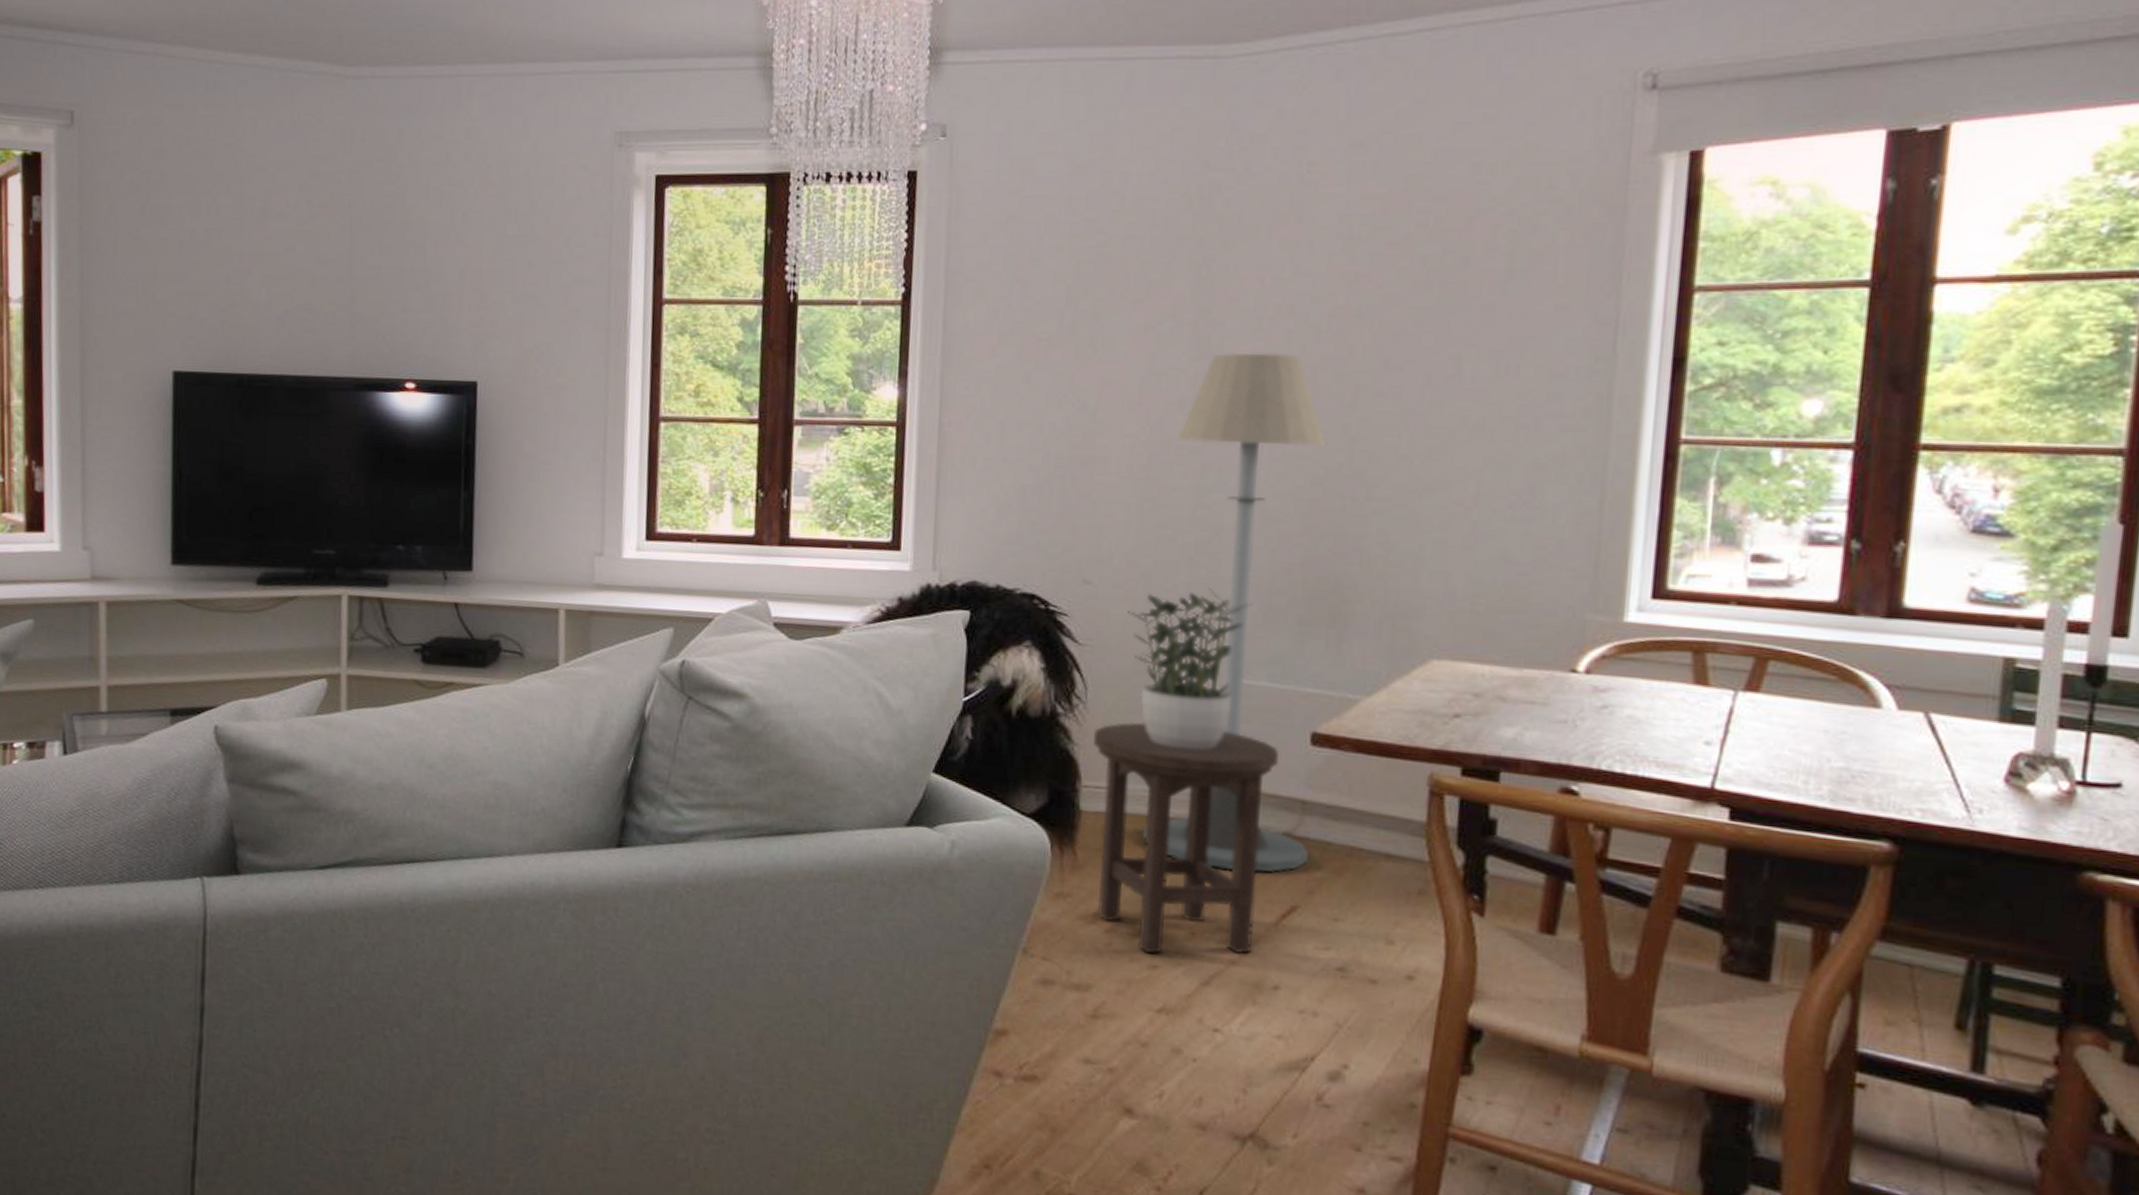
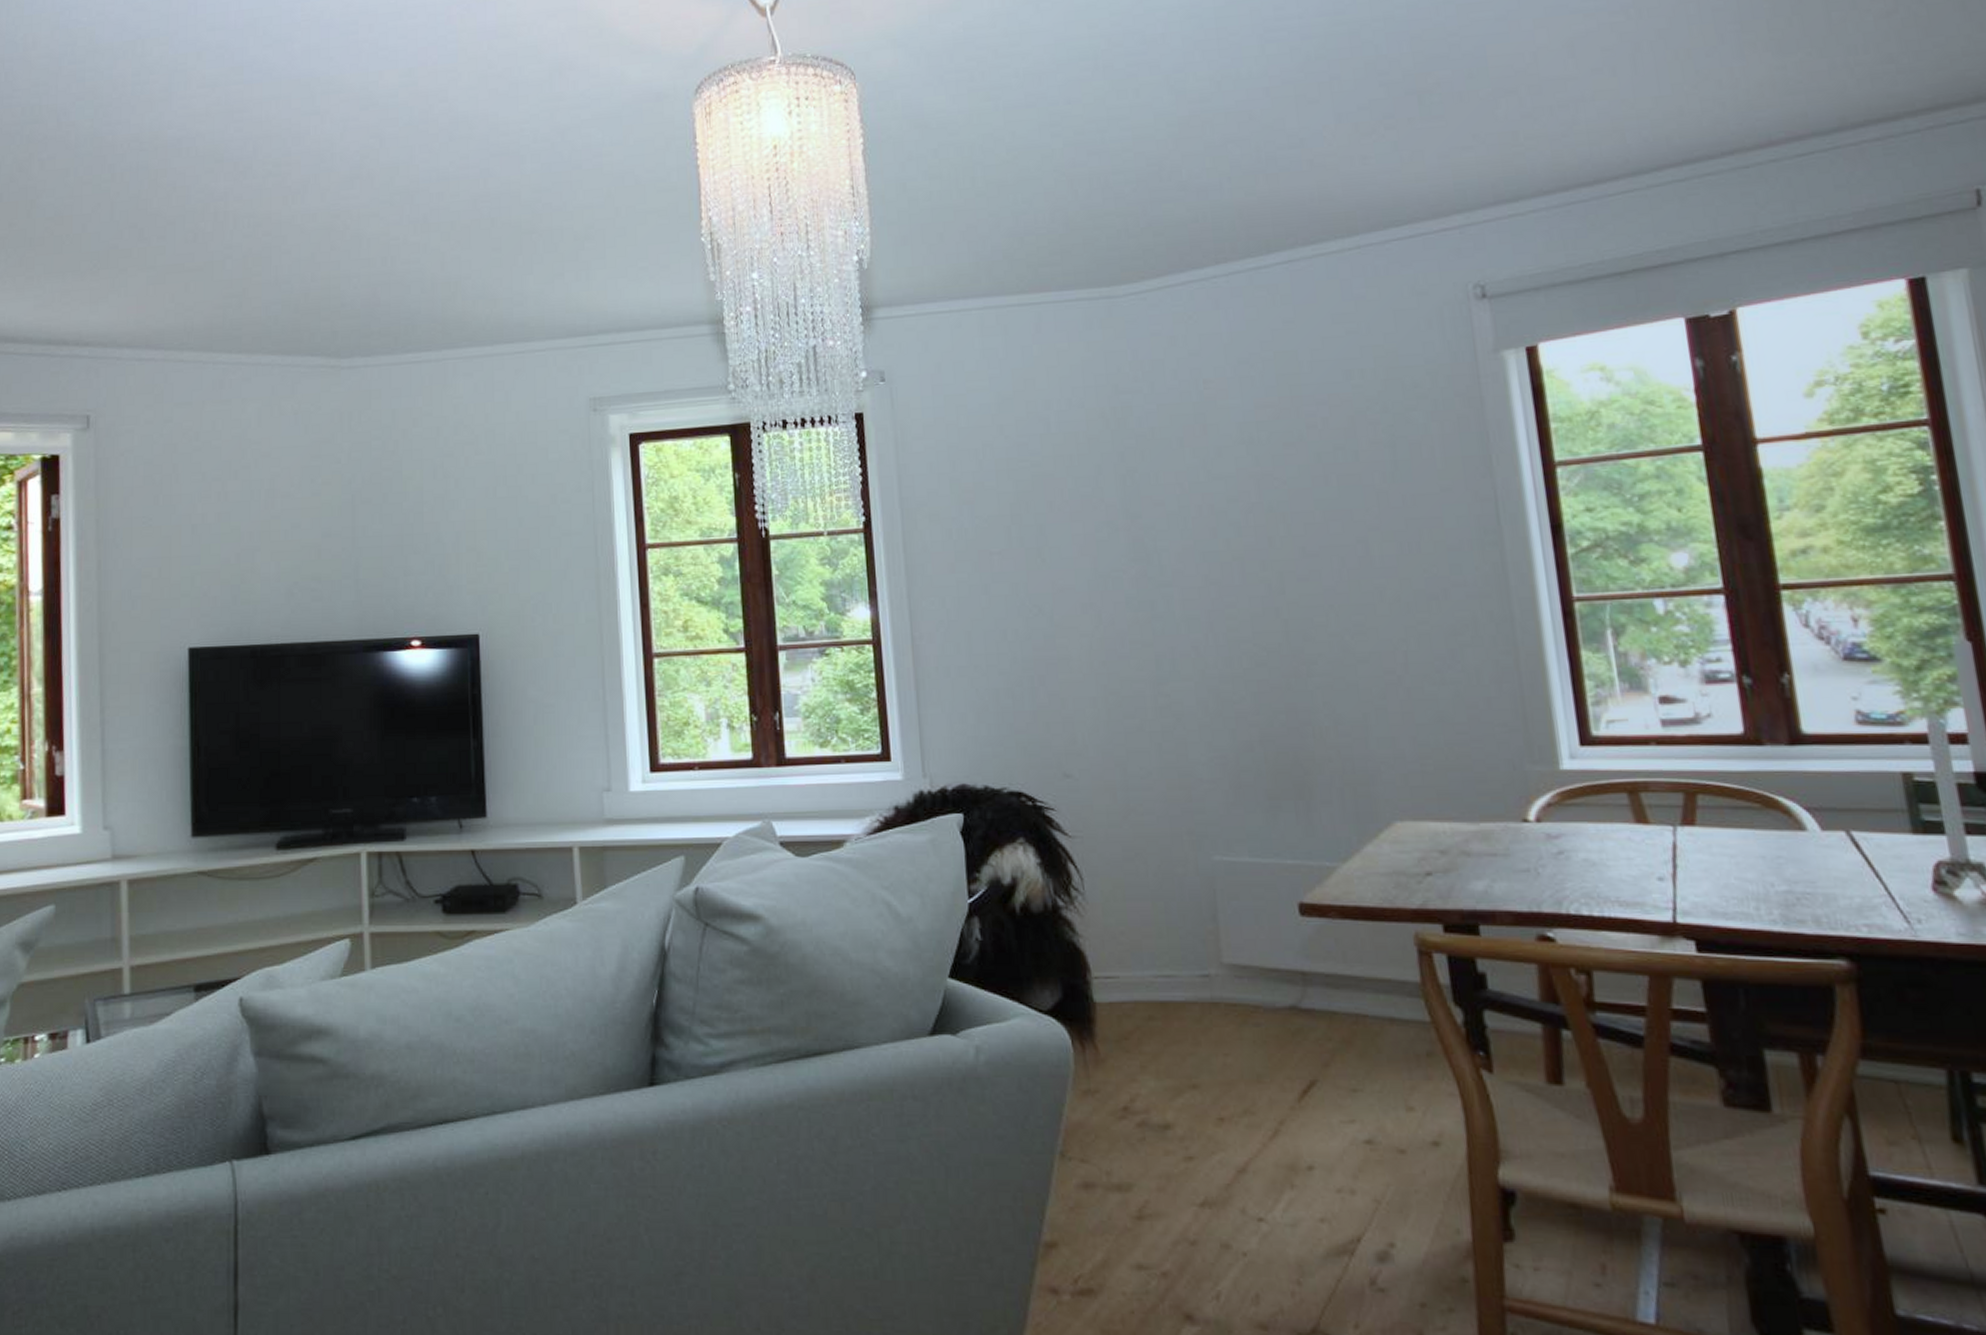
stool: present [1094,722,1280,954] -> none [1096,908,1282,1144]
potted plant: present [1126,589,1252,750] -> none [1108,772,1222,931]
floor lamp: present [1143,352,1327,873] -> none [1129,549,1318,1050]

